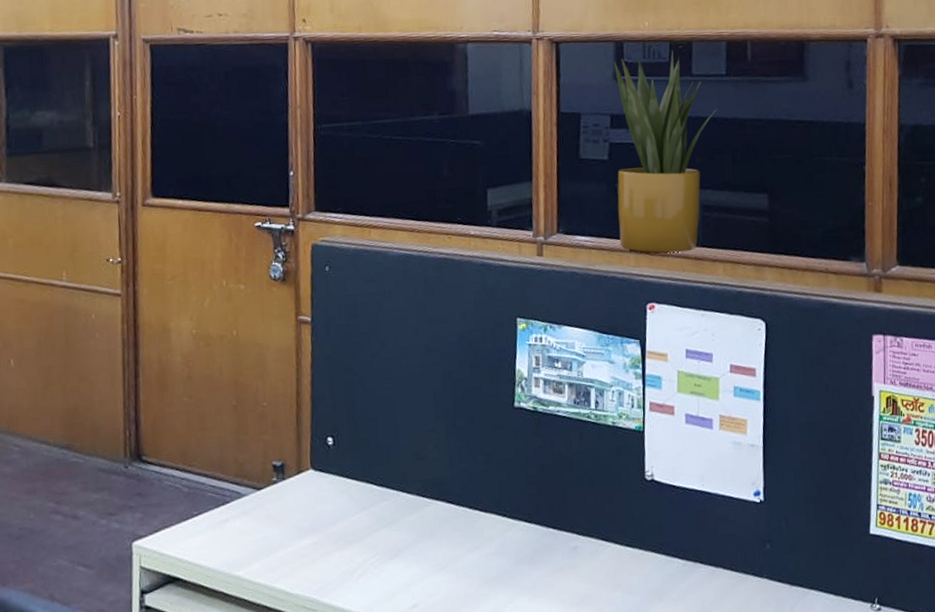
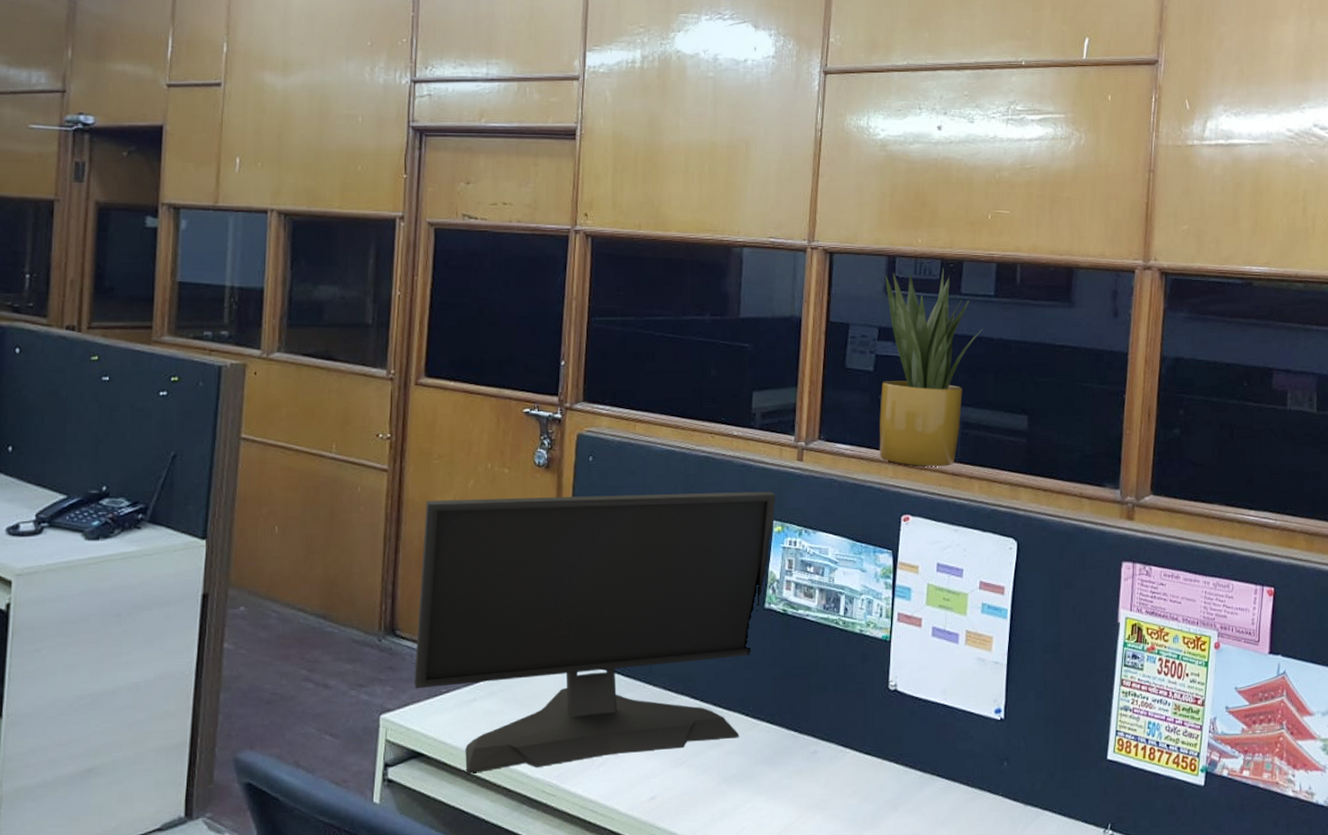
computer monitor: none [162,288,519,596] -> present [414,491,776,775]

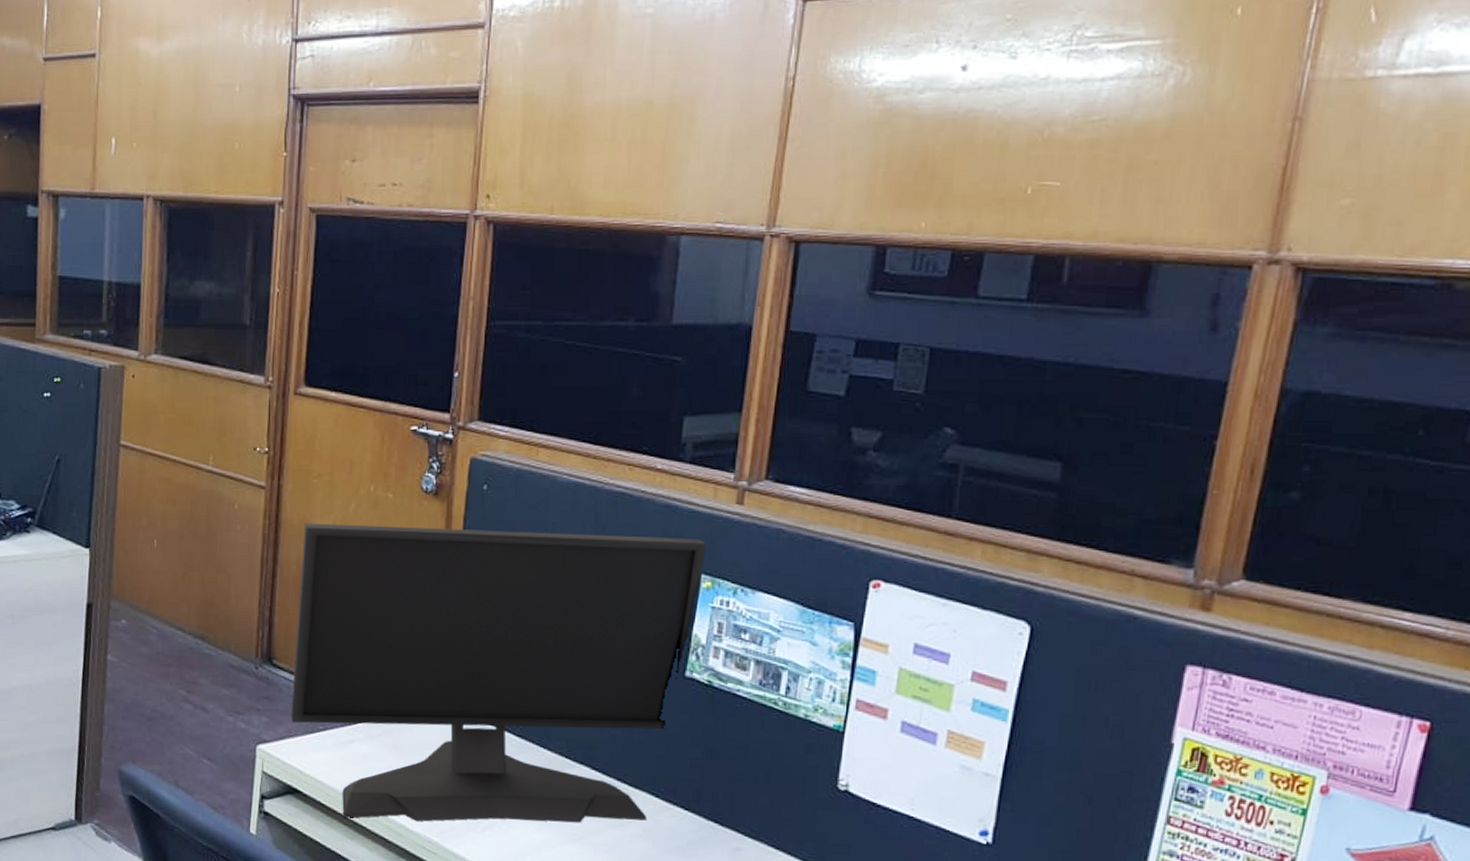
planter: present [879,268,983,467] -> none [845,262,1005,523]

